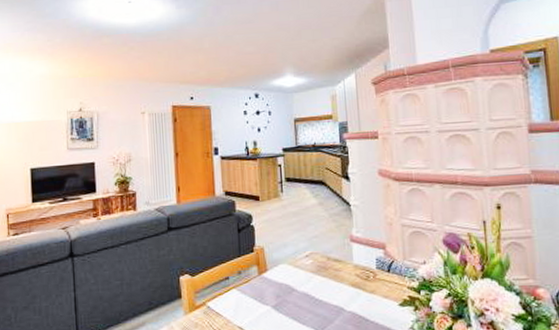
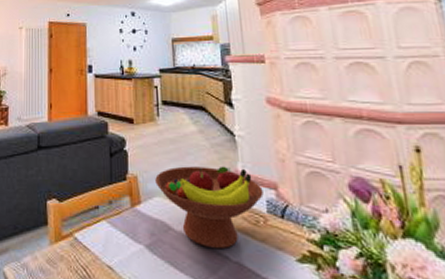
fruit bowl: none [280,232,374,303] -> present [155,166,263,249]

